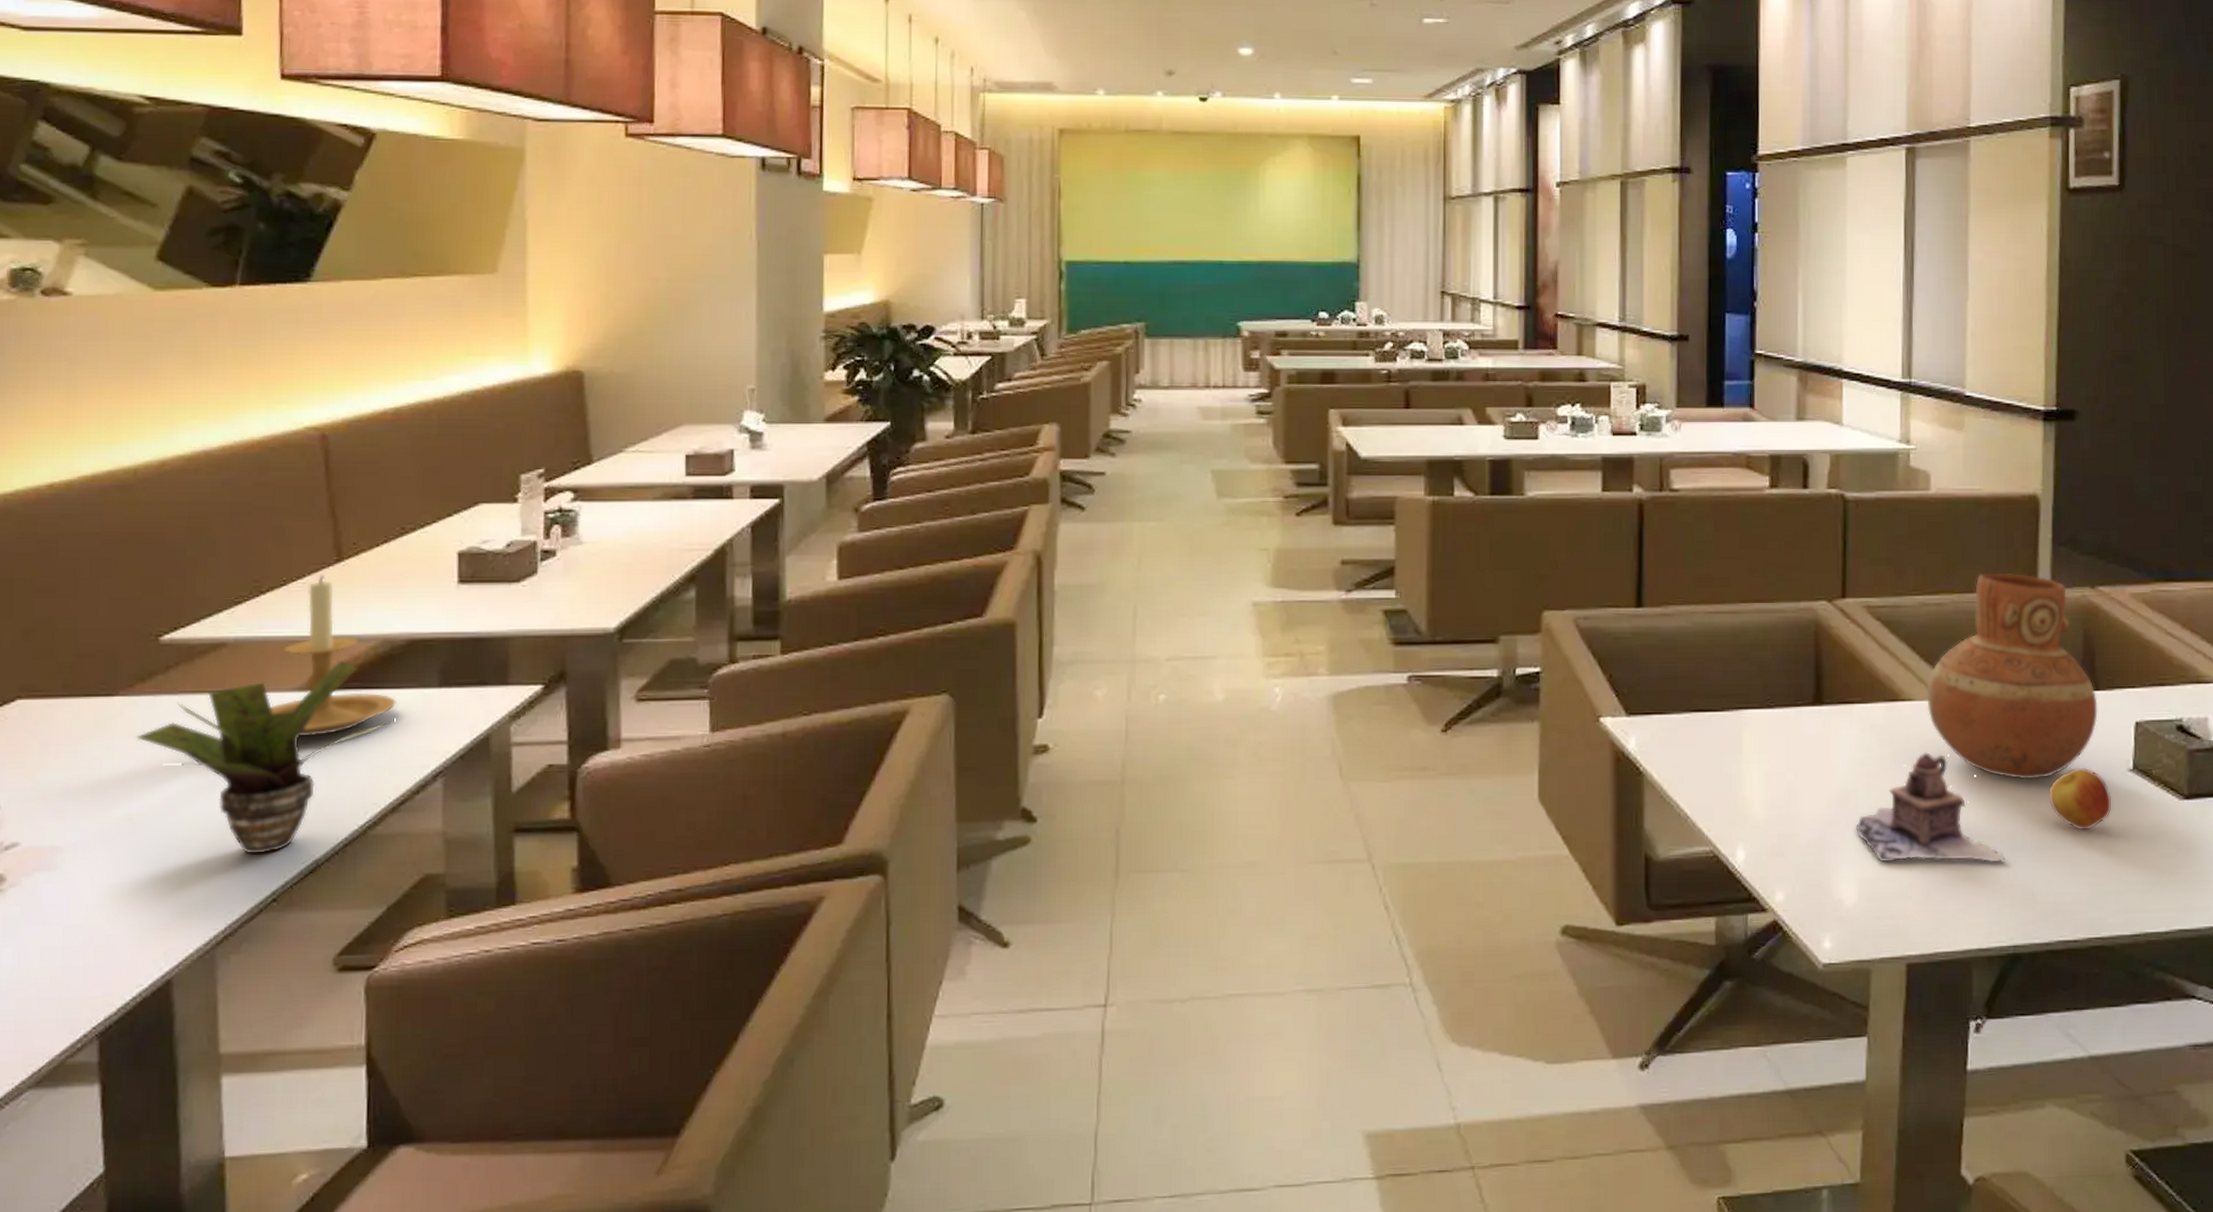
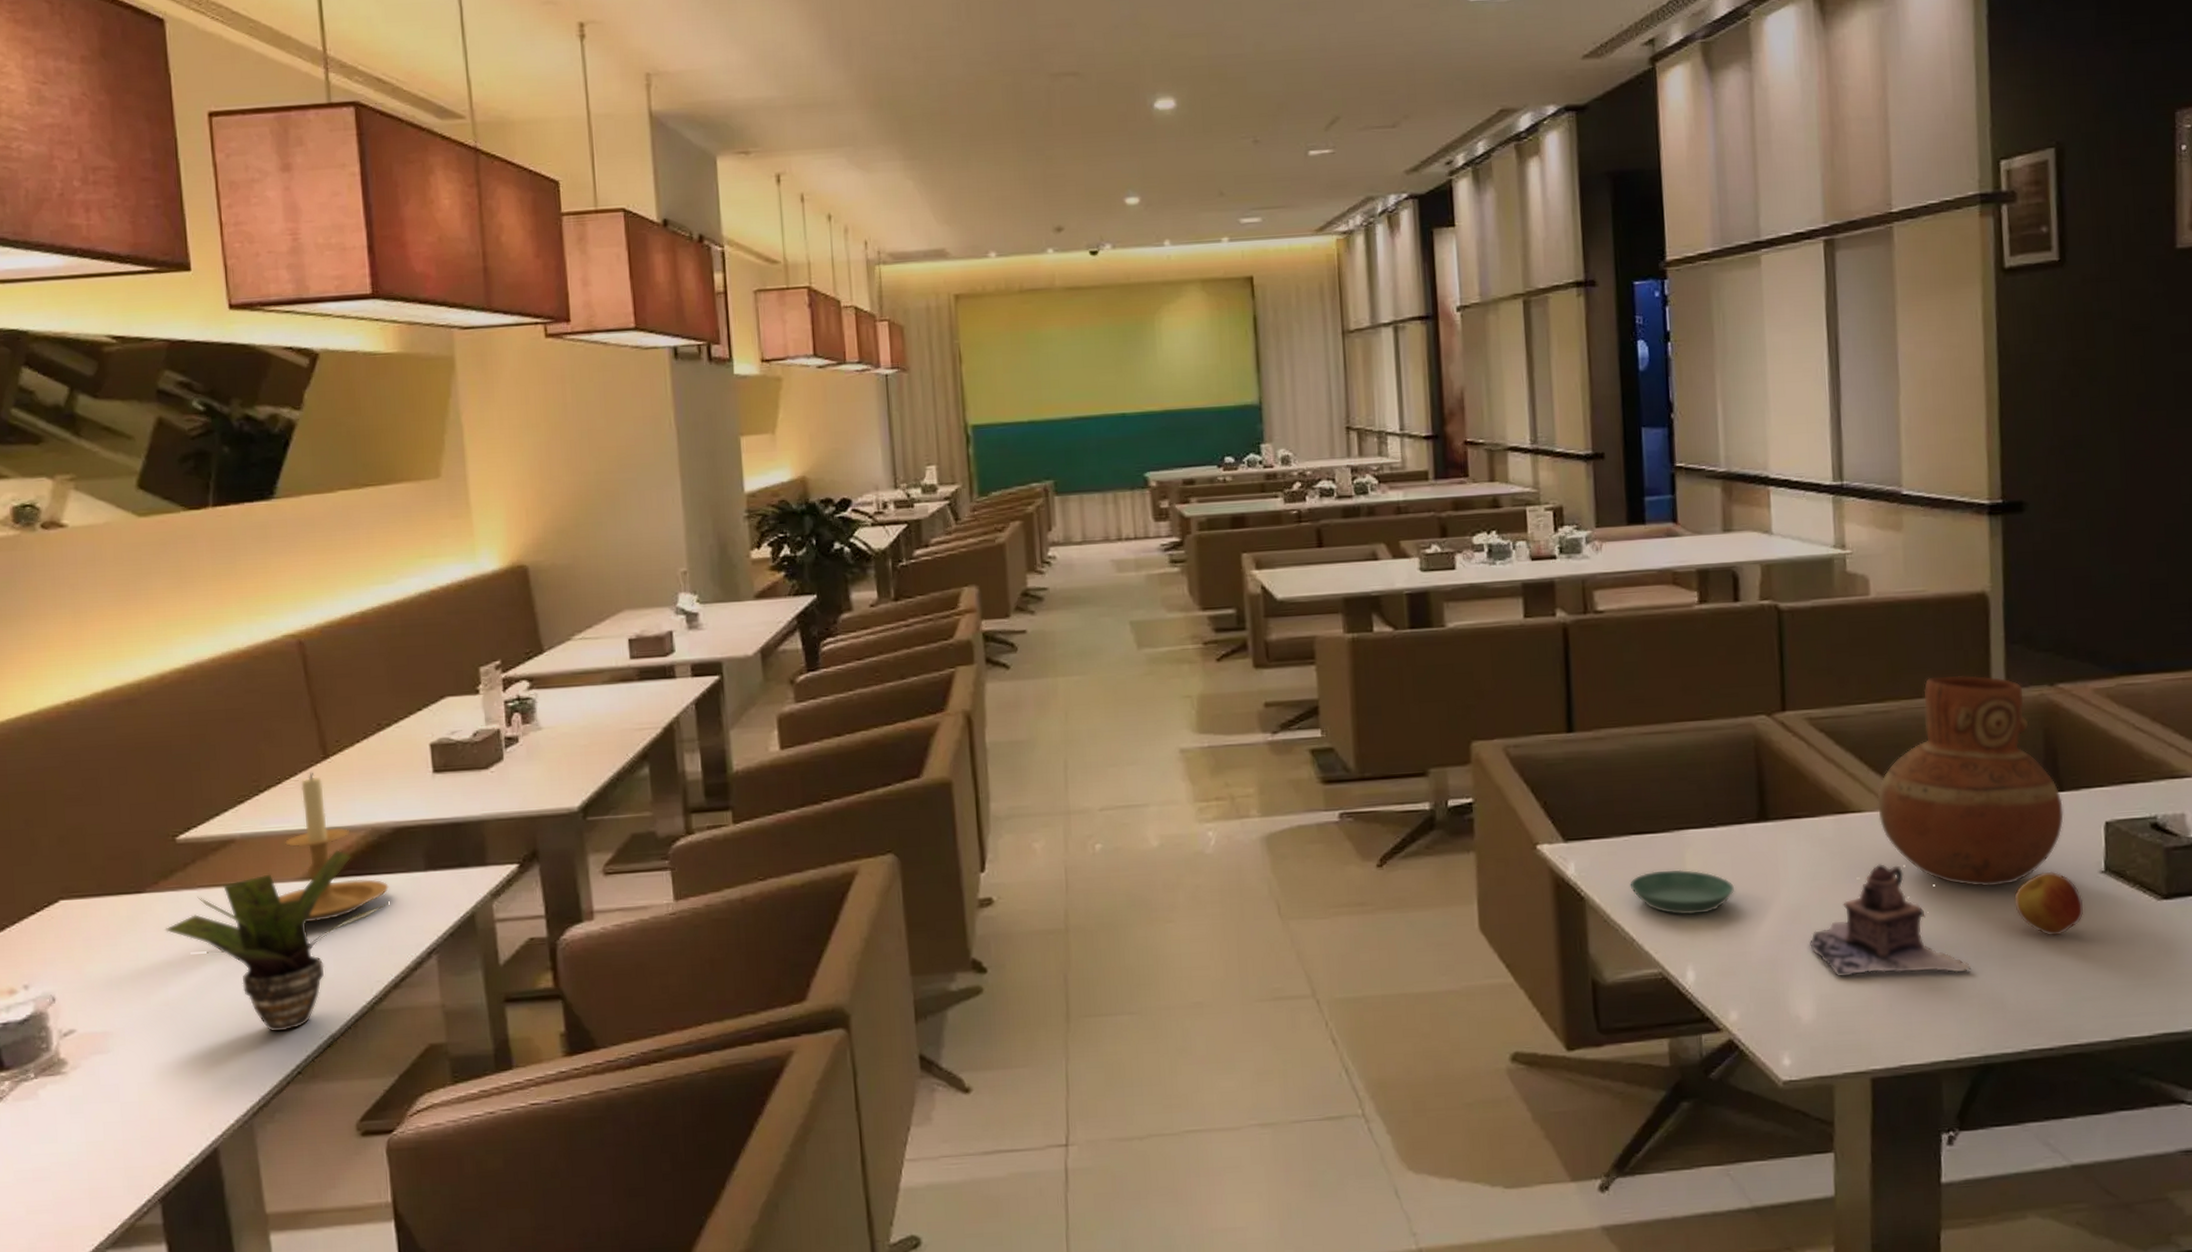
saucer: none [1687,749,1788,794] -> present [1630,869,1735,915]

